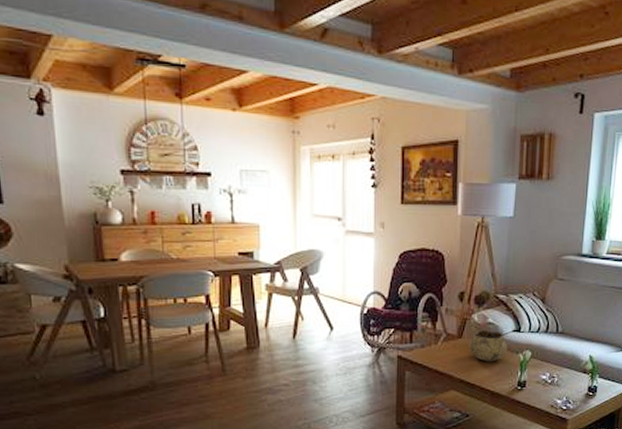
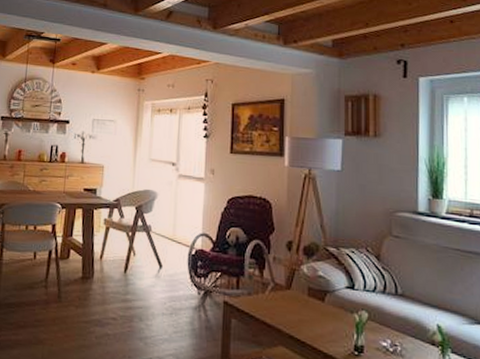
decorative bowl: present [469,329,508,362] -> none [298,282,341,320]

